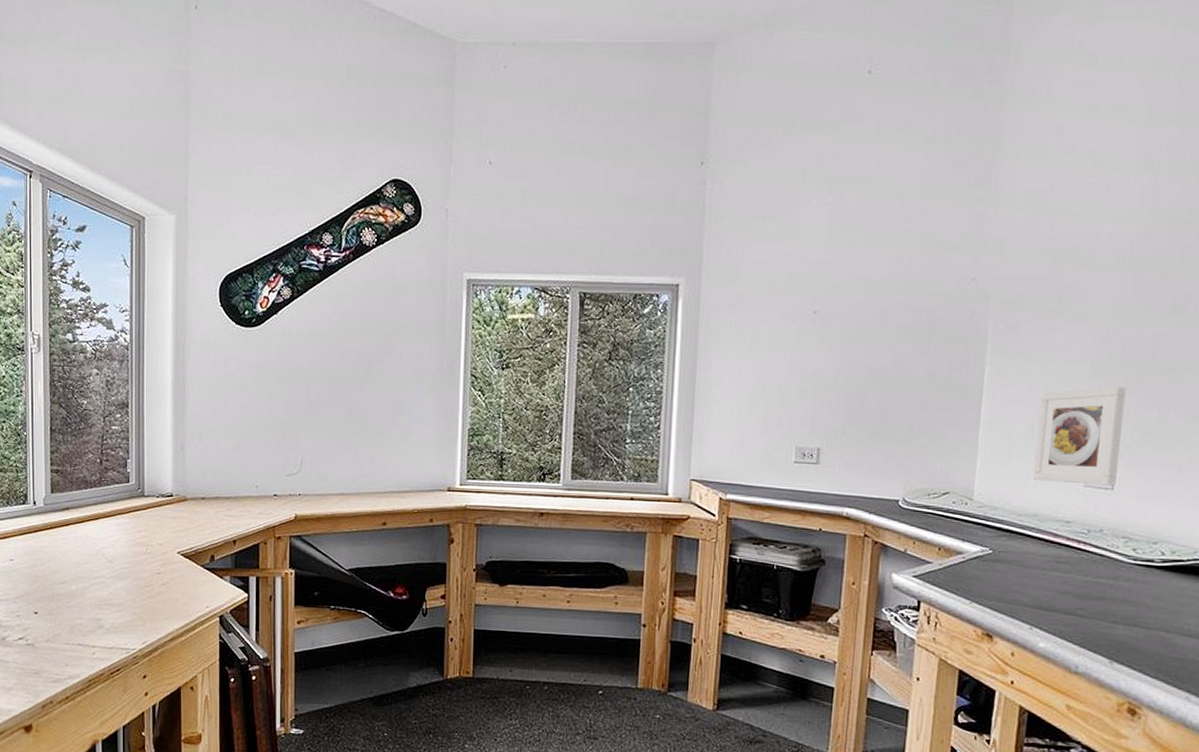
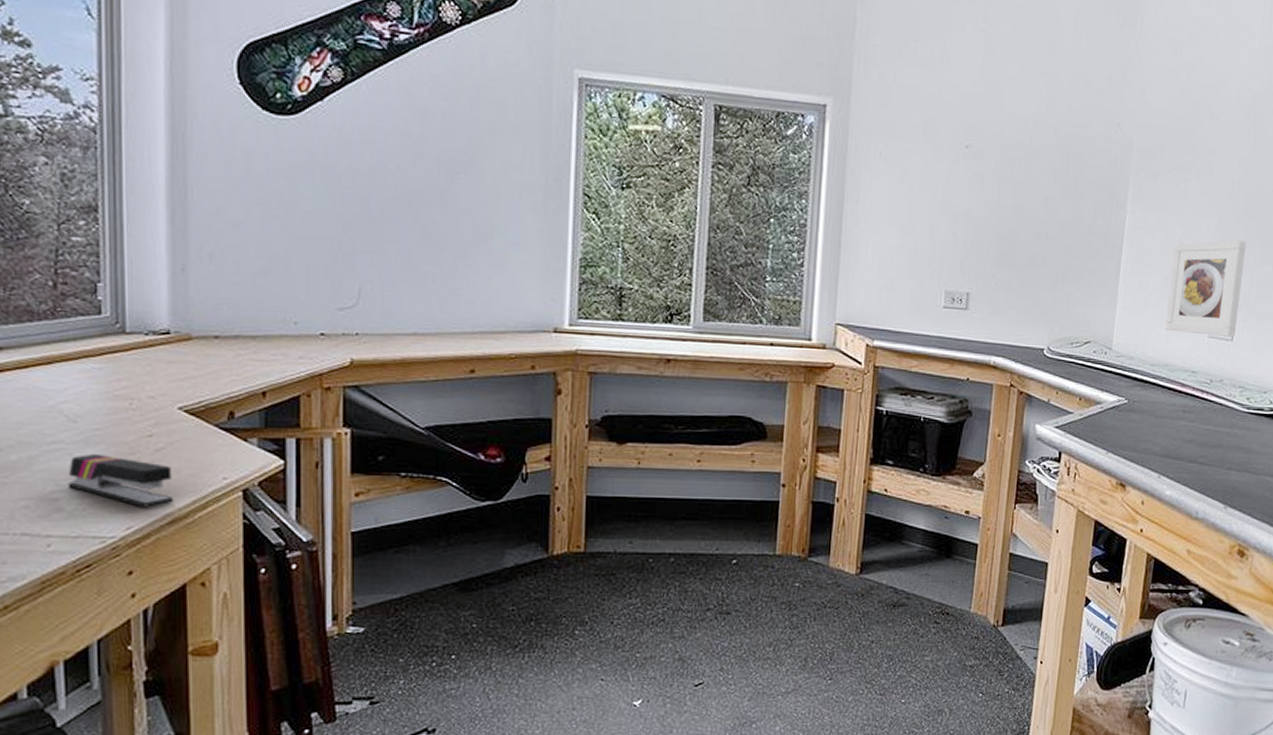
stapler: none [107,586,174,628] -> present [68,453,175,508]

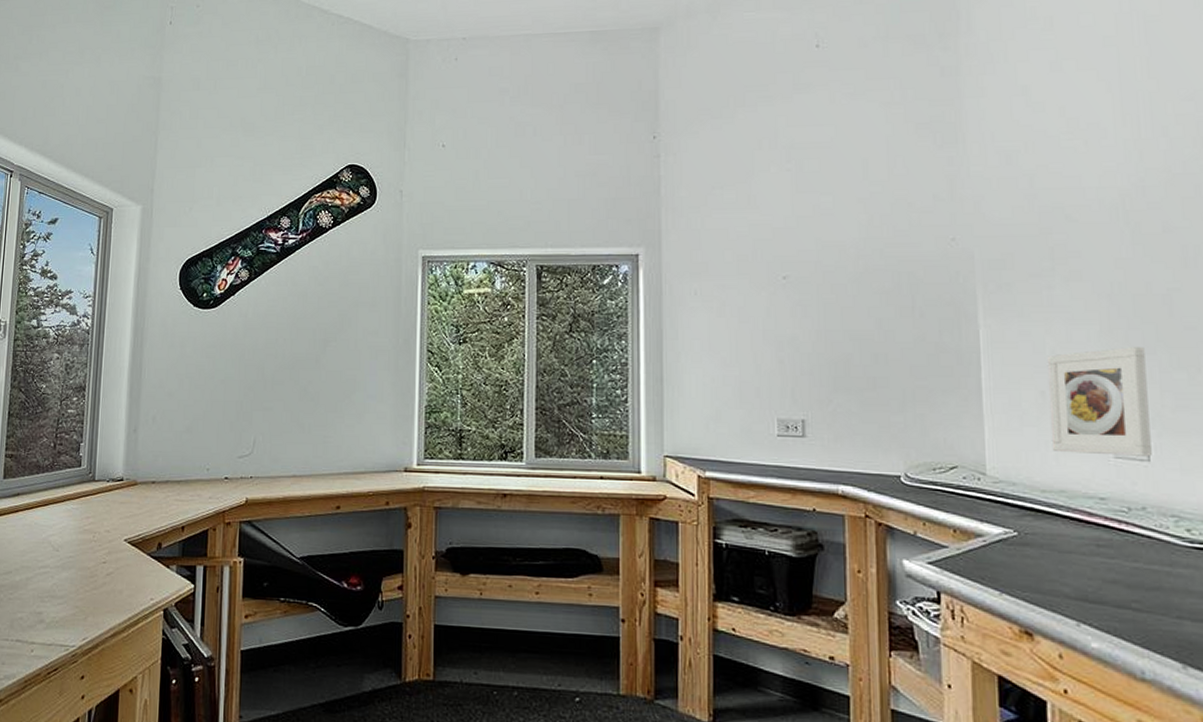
stapler: present [68,453,175,508] -> none [49,576,117,622]

